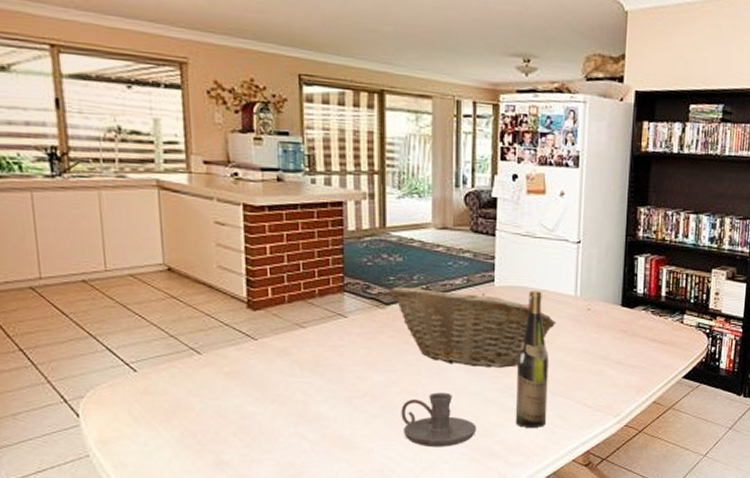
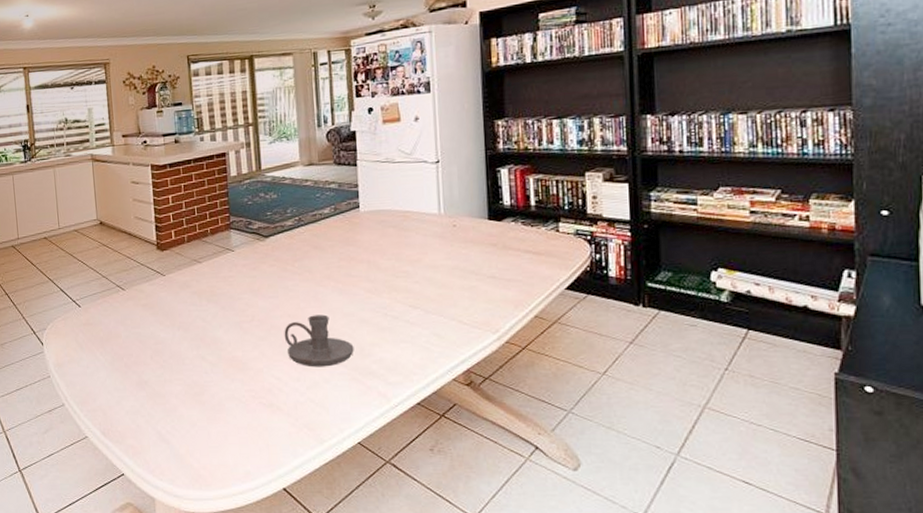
fruit basket: present [389,287,557,368] -> none [267,219,423,289]
wine bottle: present [515,290,549,428] -> none [387,212,422,347]

